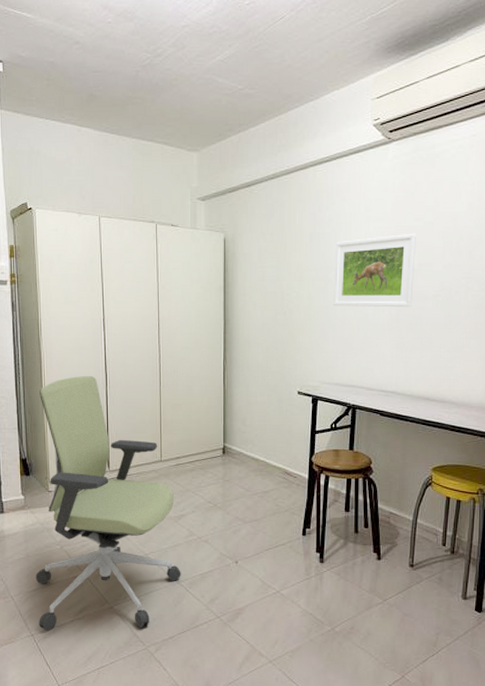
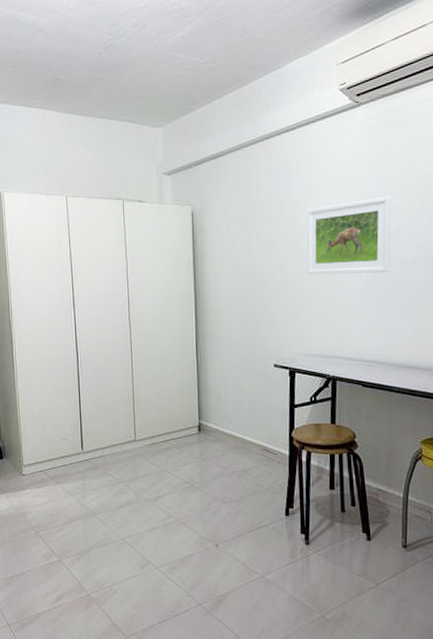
office chair: present [35,376,181,631] -> none [11,356,160,620]

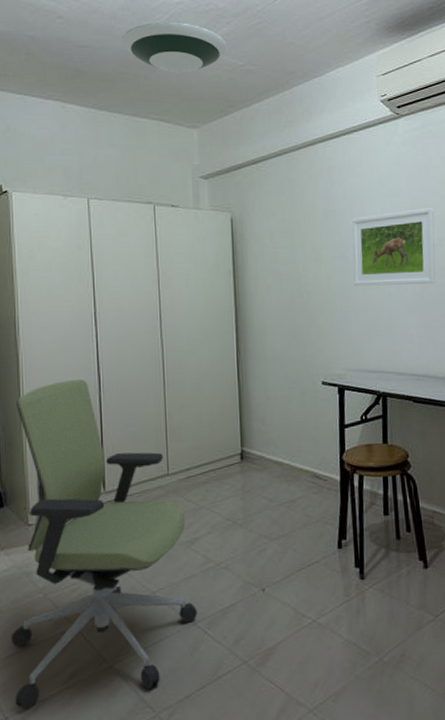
office chair: none [11,356,160,620] -> present [11,379,197,710]
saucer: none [94,25,190,77] -> present [121,23,228,74]

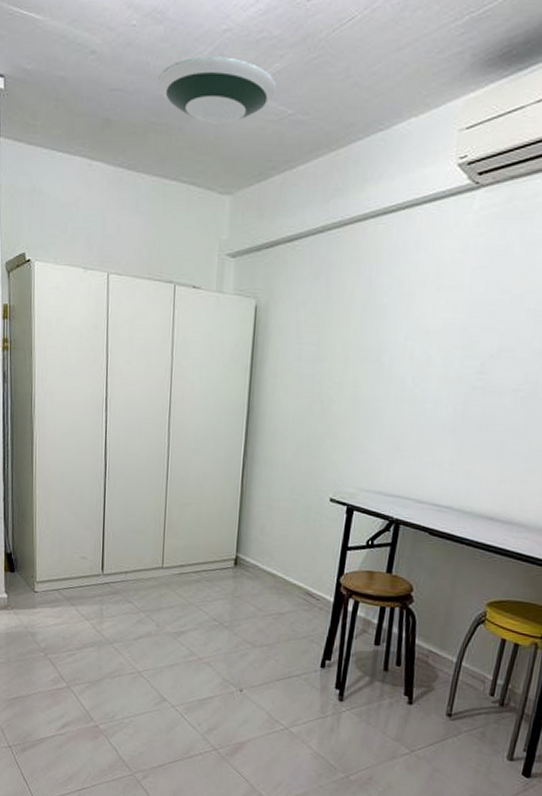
office chair: present [11,379,197,710] -> none [16,463,177,752]
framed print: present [351,207,436,287] -> none [384,308,499,404]

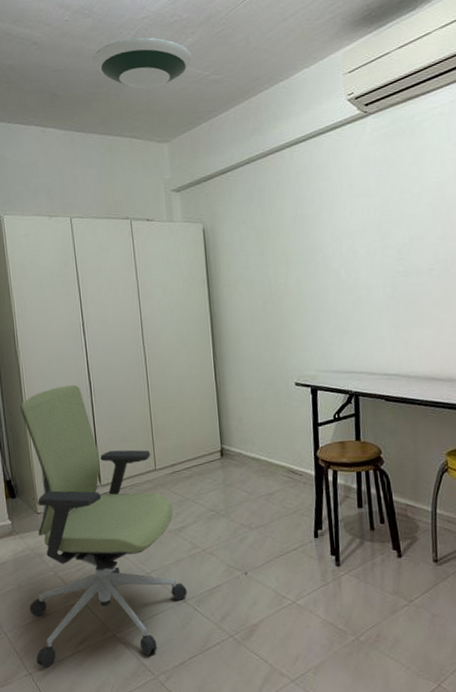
office chair: none [16,463,177,752] -> present [20,385,187,668]

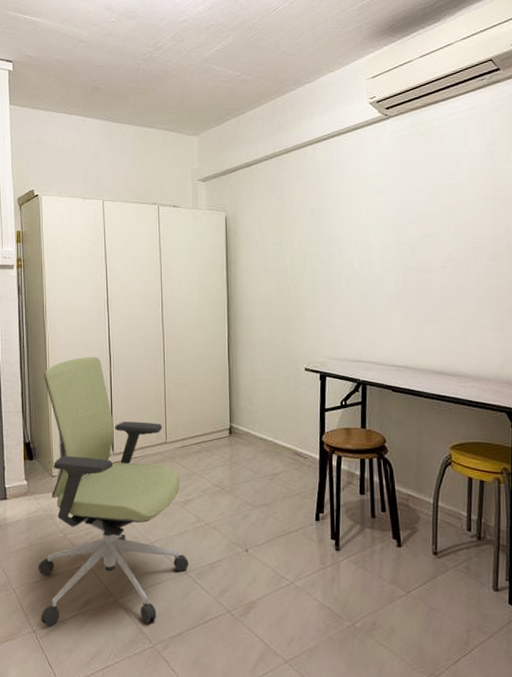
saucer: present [92,37,193,90] -> none [133,39,226,87]

